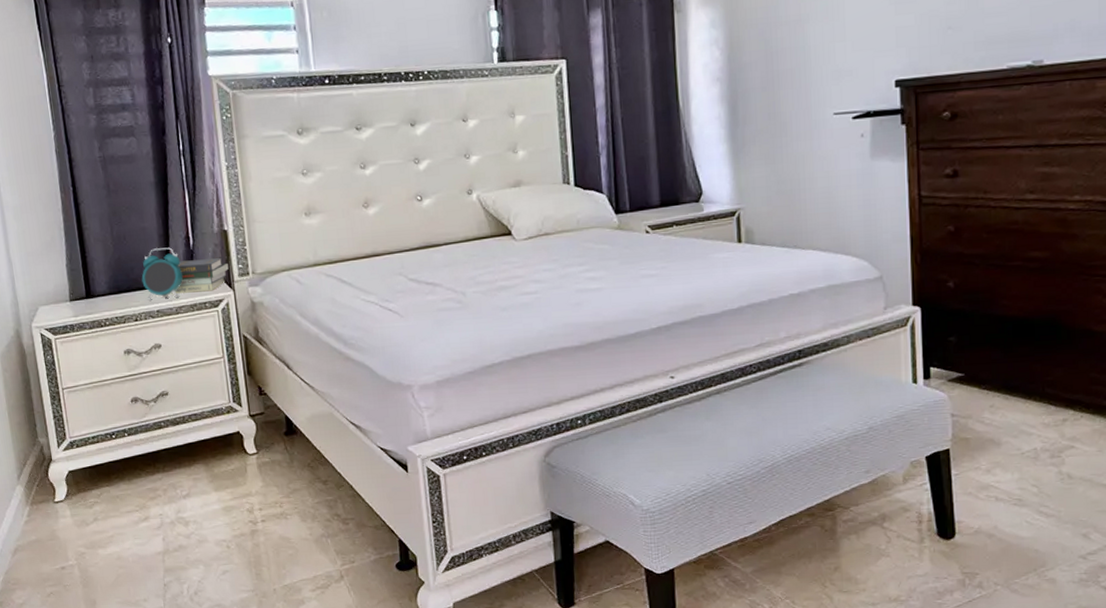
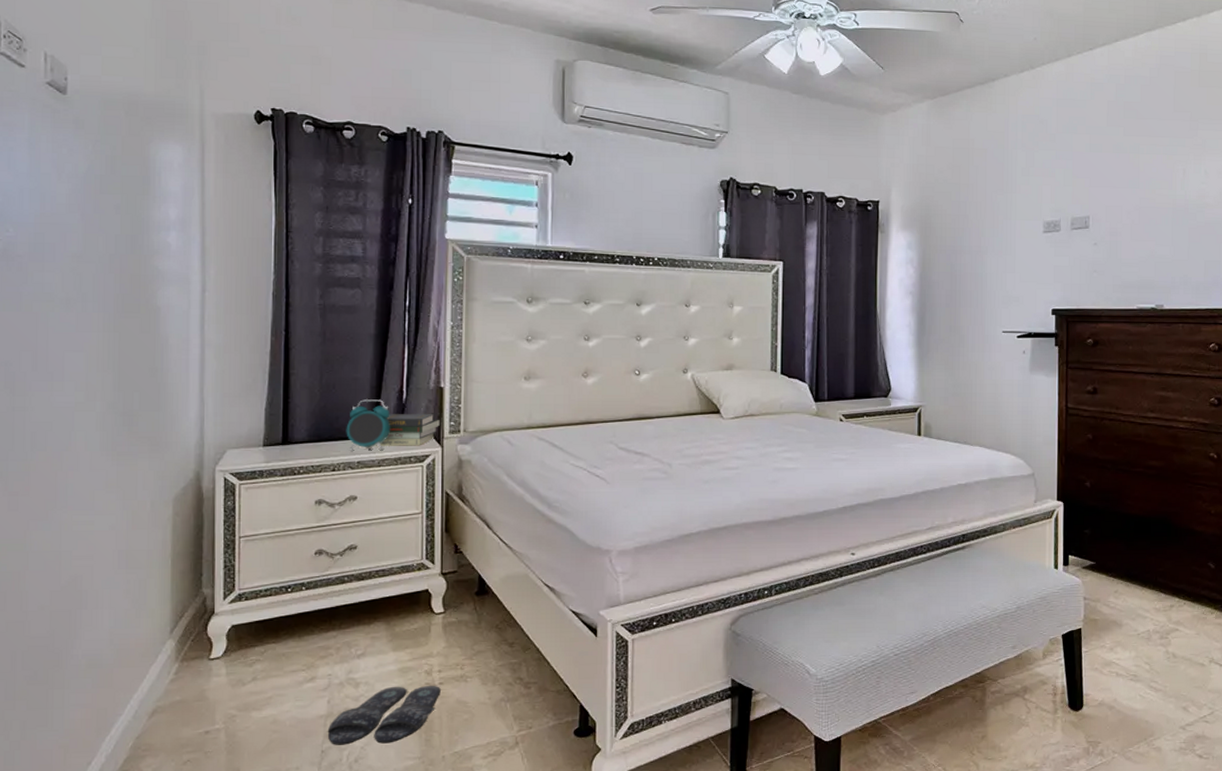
slippers: none [166,522,264,579] -> present [327,685,441,745]

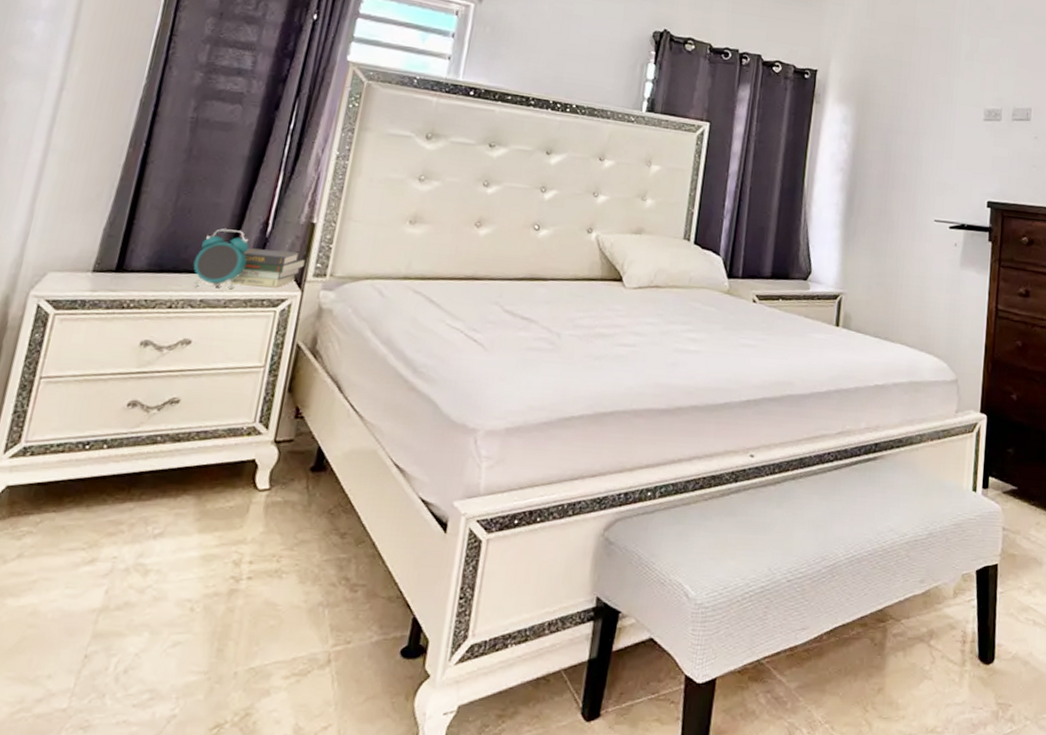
slippers: present [327,685,441,745] -> none [96,577,248,651]

